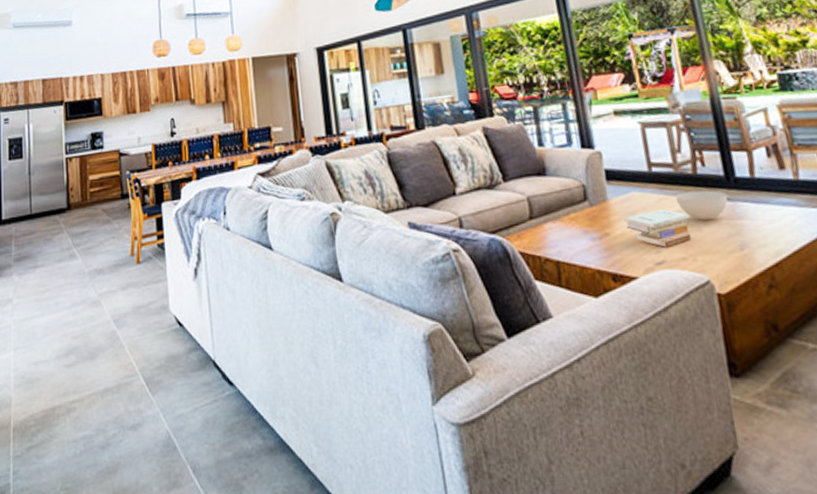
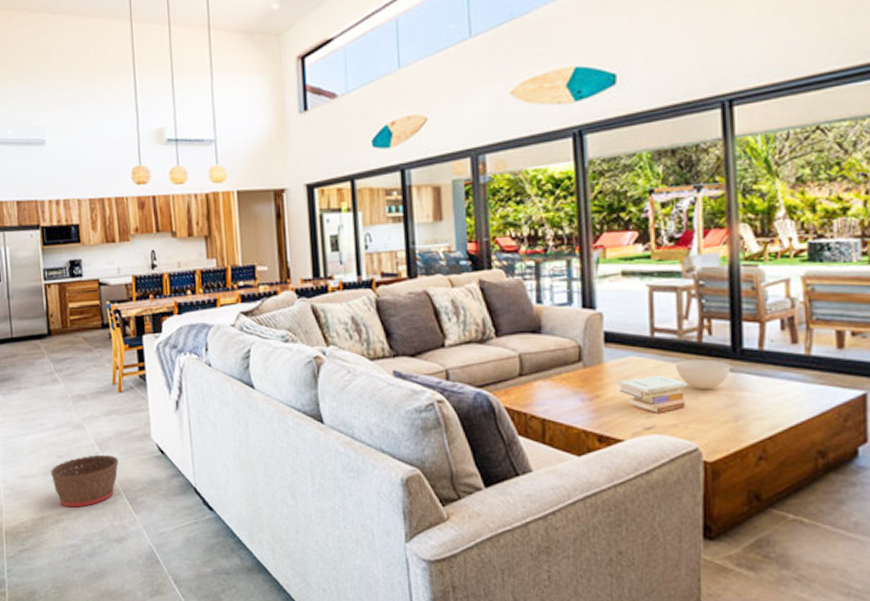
basket: none [64,331,135,394] -> present [50,454,118,508]

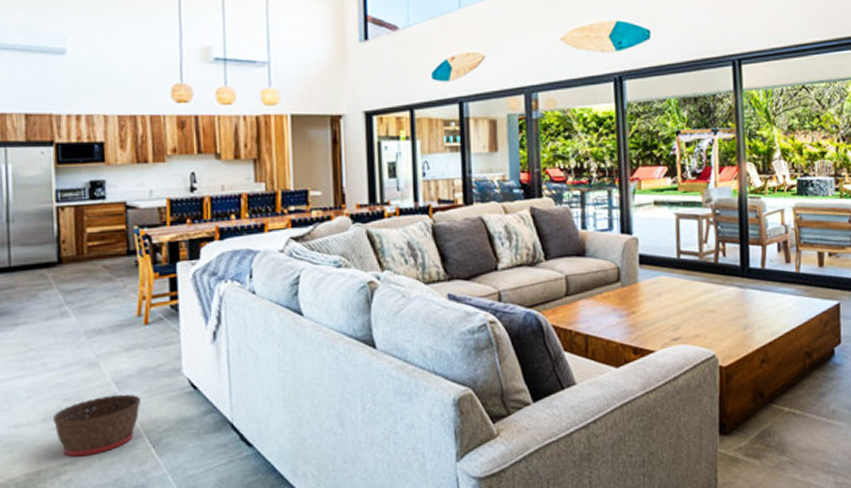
books: present [618,375,688,415] -> none [650,292,707,327]
decorative bowl: present [675,359,731,389] -> none [697,277,741,303]

